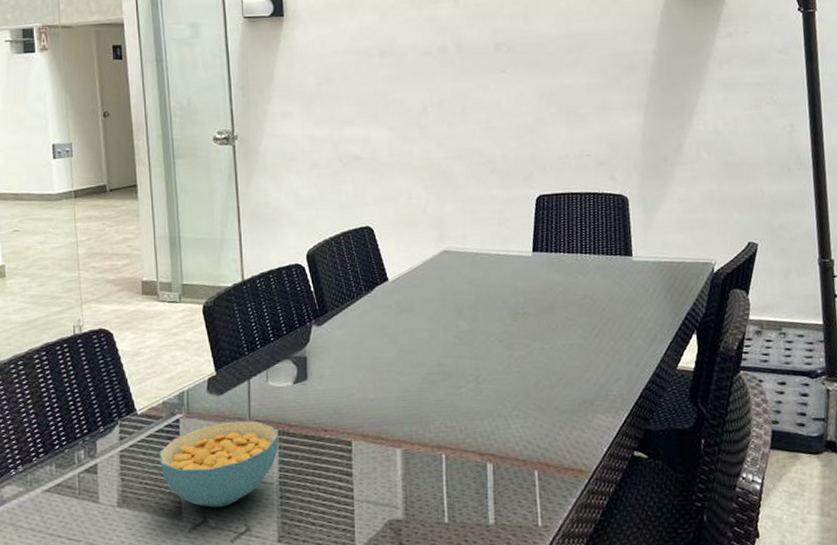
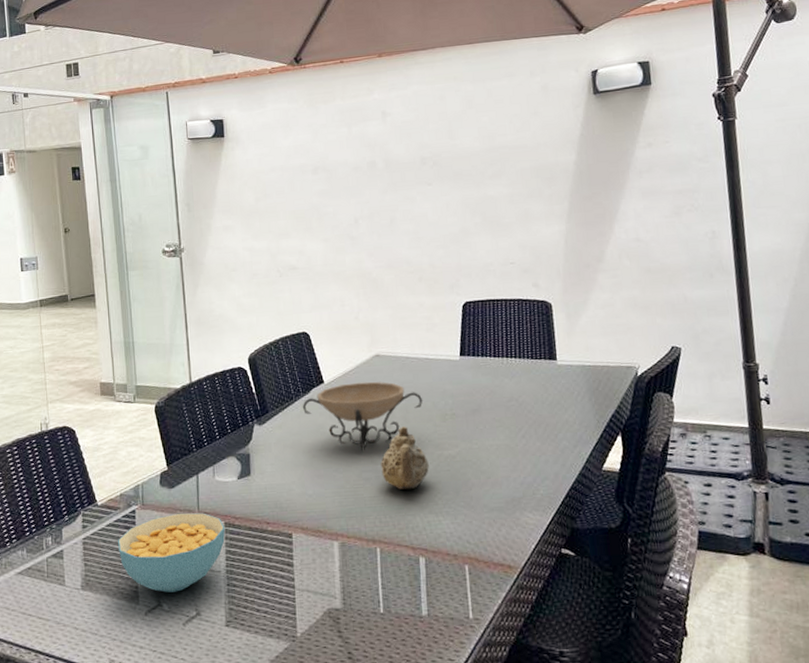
decorative bowl: none [364,279,494,353] -> present [302,381,423,451]
teapot: none [448,326,499,393] -> present [381,426,429,490]

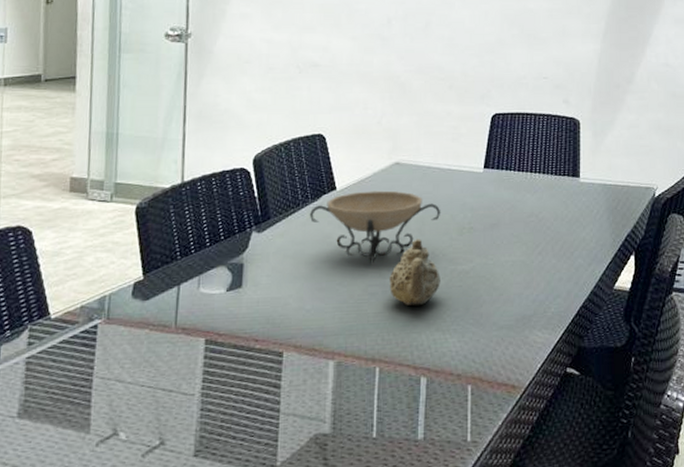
cereal bowl: present [117,512,226,593] -> none [70,328,206,420]

